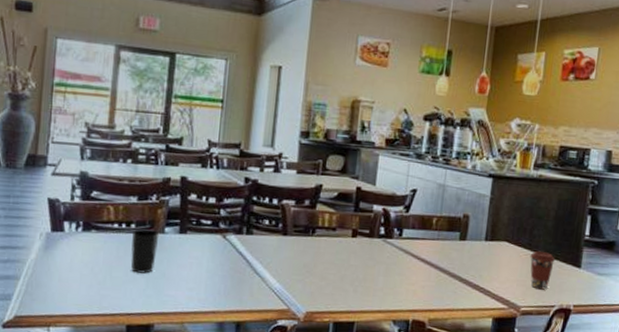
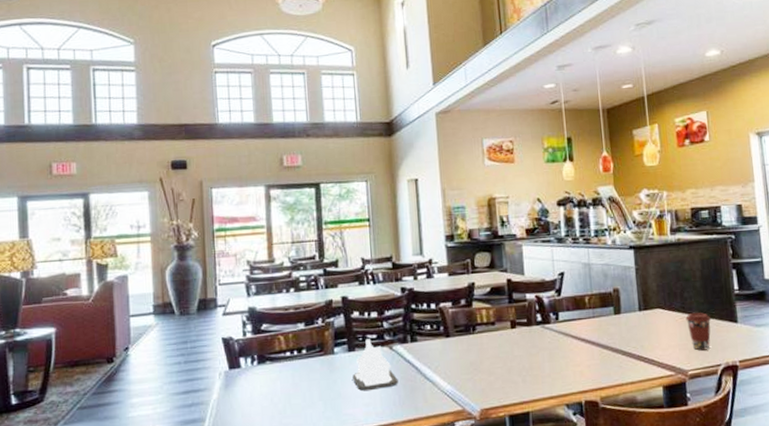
cup: present [131,229,160,274] -> none [305,352,330,398]
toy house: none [180,223,227,276] -> present [352,339,398,390]

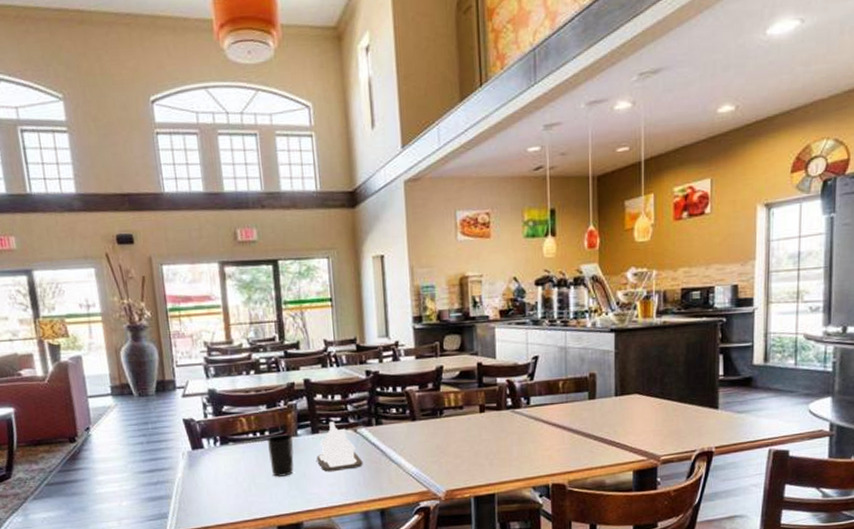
cup: none [305,352,330,398] -> present [268,434,294,478]
coffee cup: present [685,312,712,351] -> none [664,398,691,437]

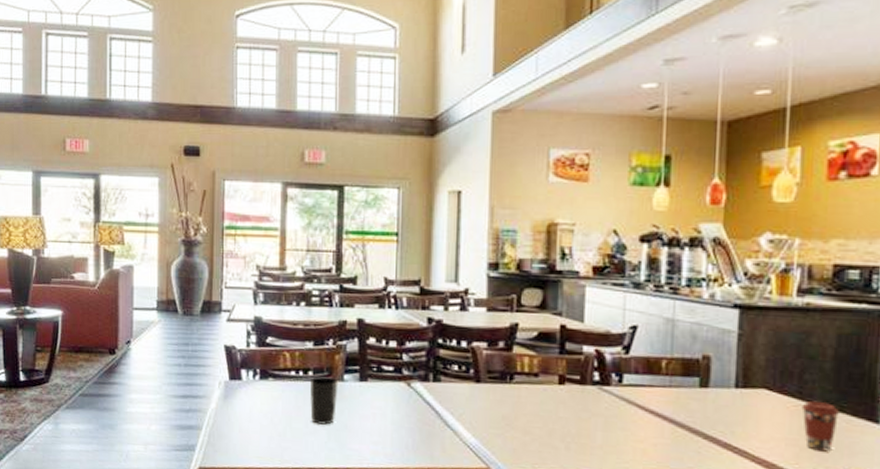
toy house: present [317,421,363,471] -> none [362,370,414,428]
coffee cup: none [664,398,691,437] -> present [801,400,841,452]

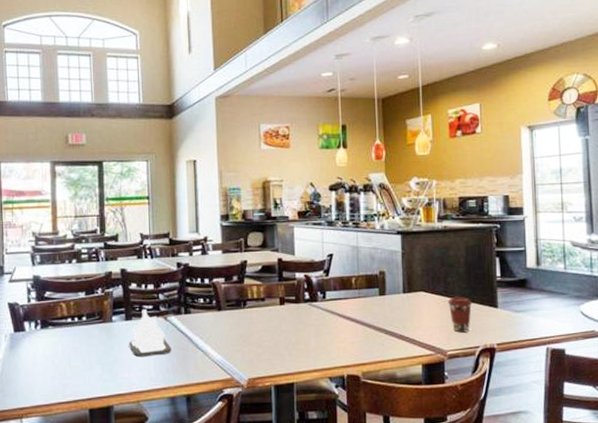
cup: present [310,376,339,426] -> none [85,320,108,362]
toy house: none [362,370,414,428] -> present [129,309,172,357]

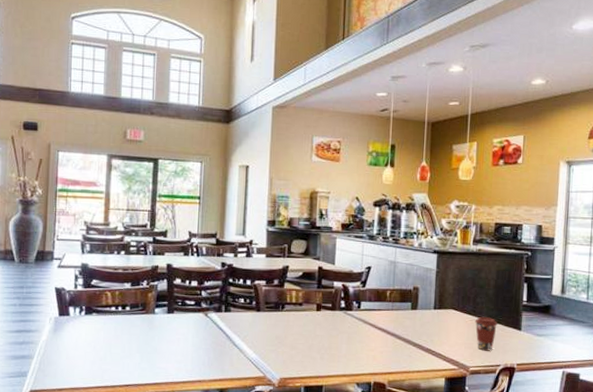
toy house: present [129,309,172,357] -> none [169,304,210,349]

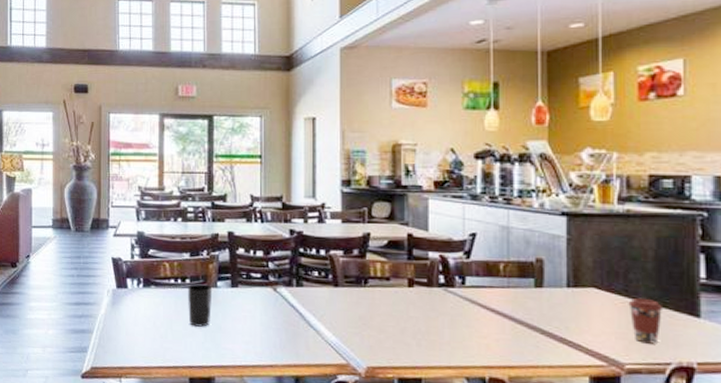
cup: none [127,311,151,350] -> present [188,284,213,328]

